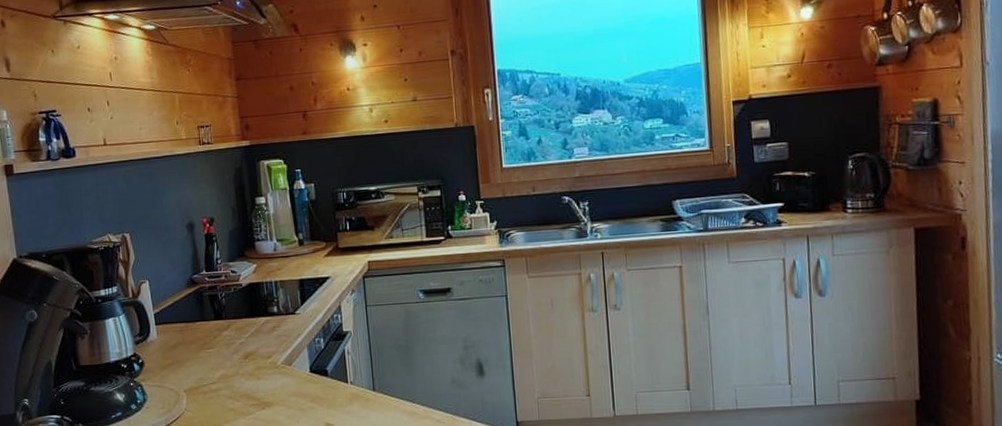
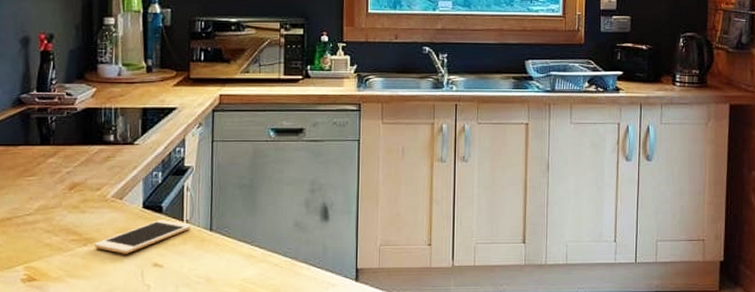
cell phone: none [271,382,356,416] -> present [94,220,192,254]

